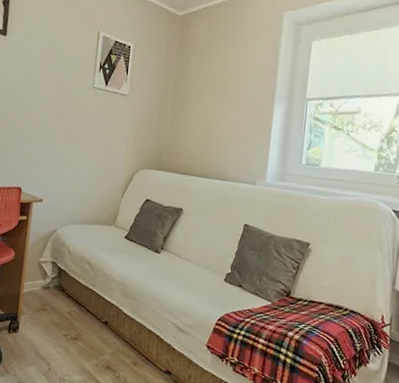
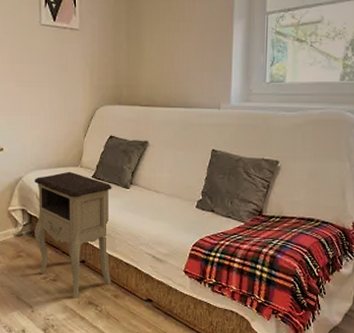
nightstand: none [61,229,143,361] -> present [34,171,112,299]

